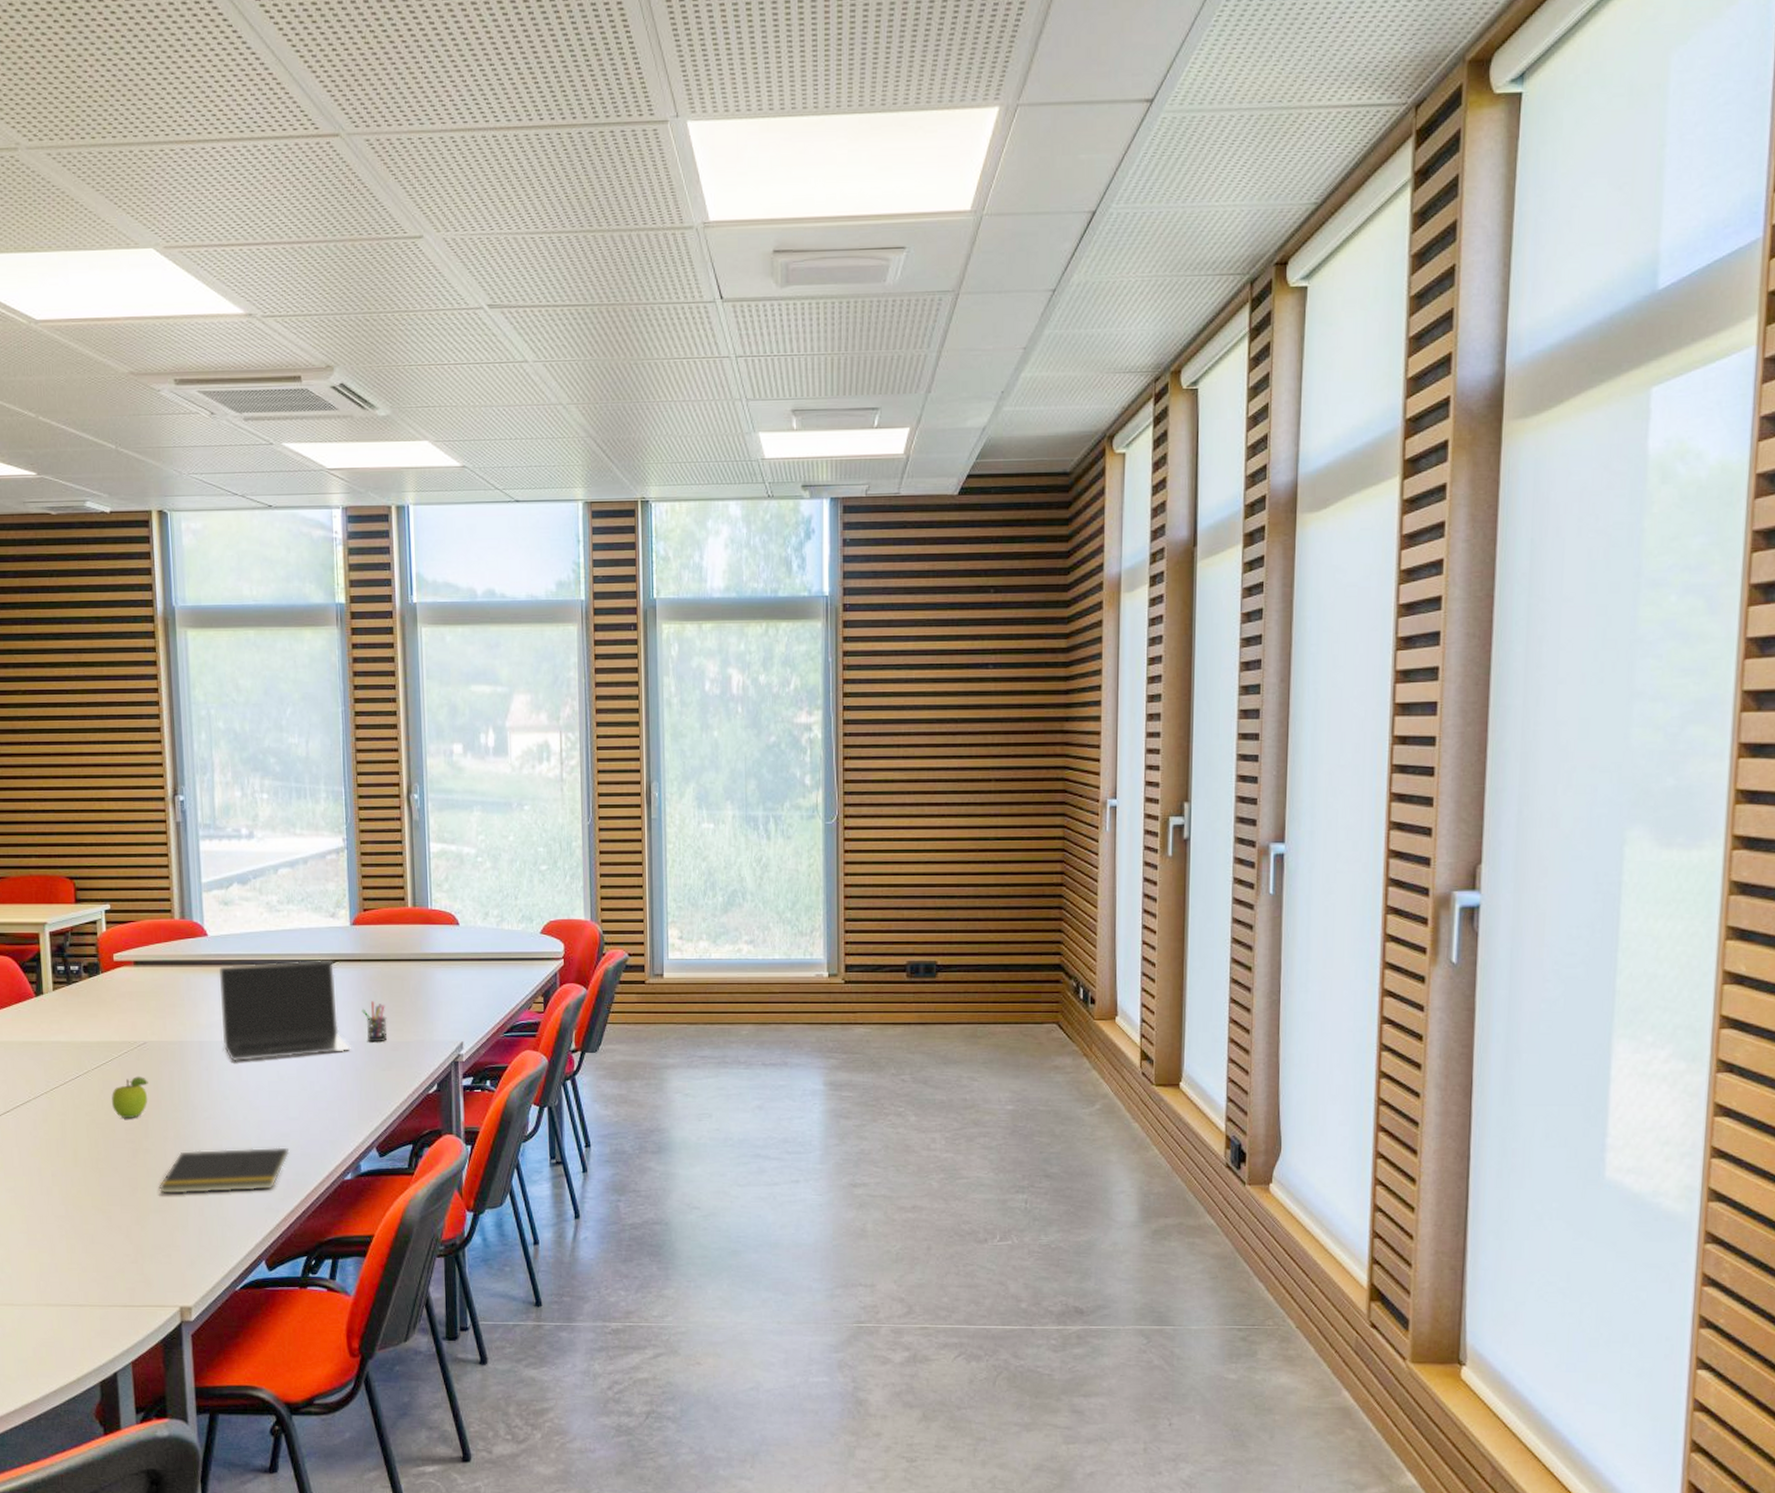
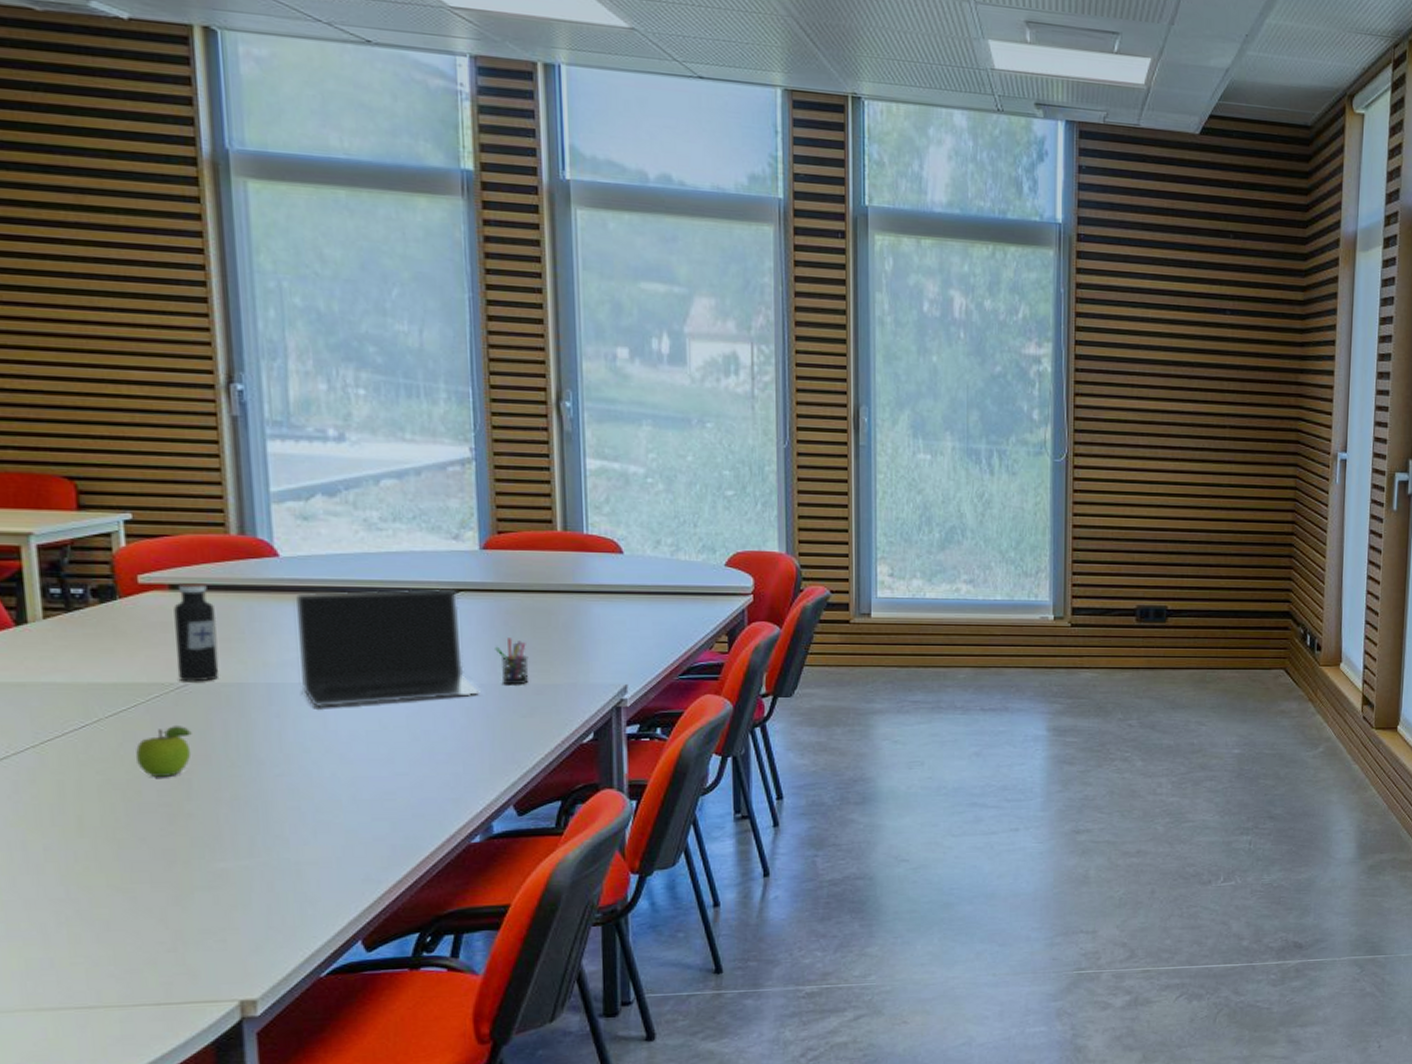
water bottle: none [137,959,167,1041] -> present [174,582,220,682]
notepad: present [158,1147,290,1195] -> none [207,807,396,868]

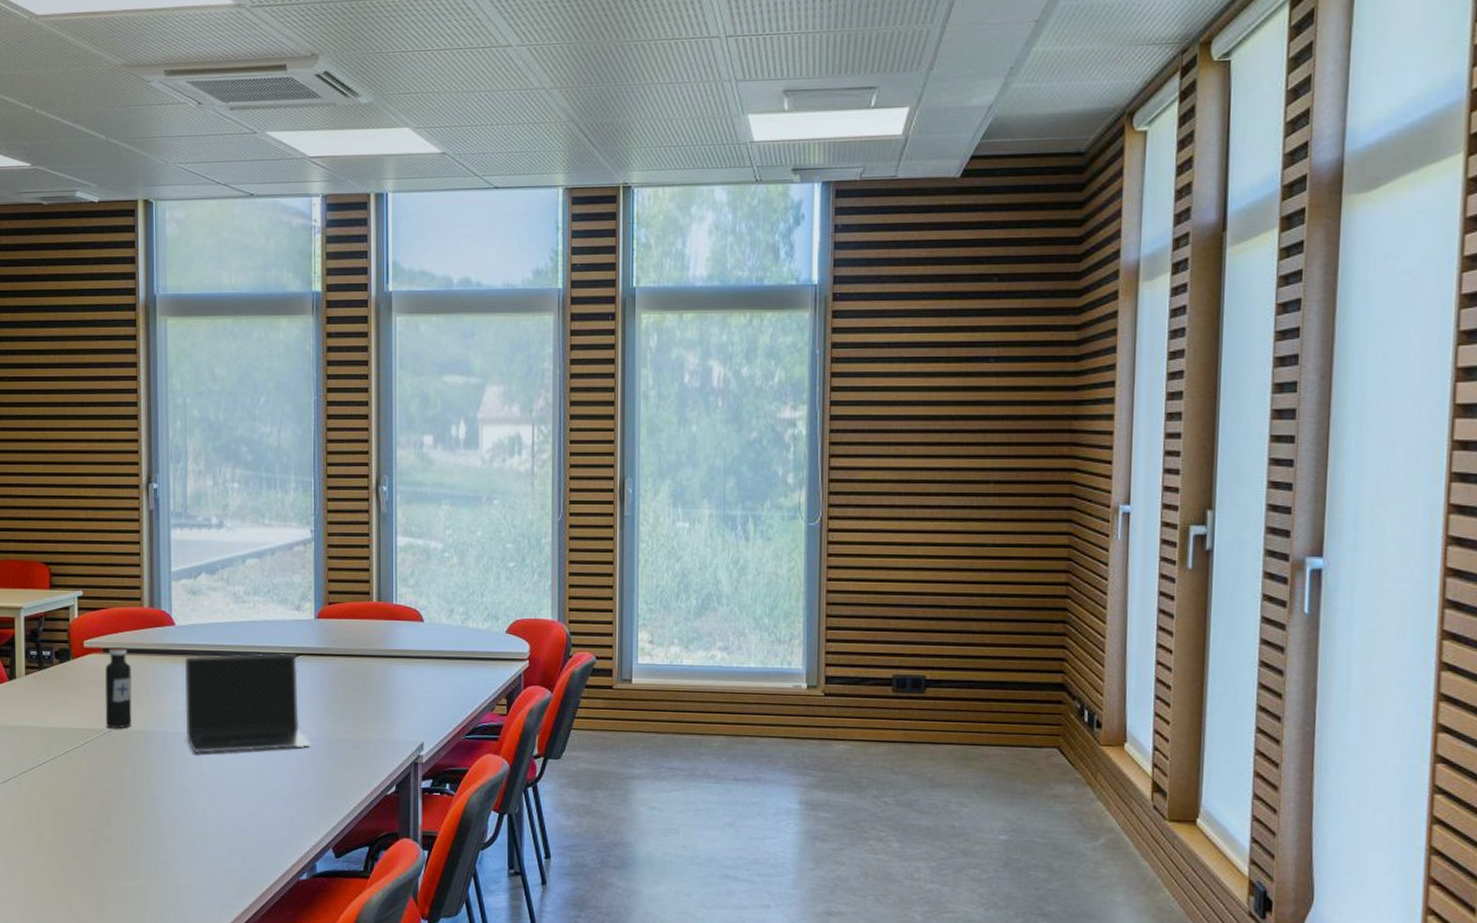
fruit: present [136,726,192,777] -> none [77,764,112,807]
pen holder: present [495,638,530,685] -> none [323,697,348,740]

